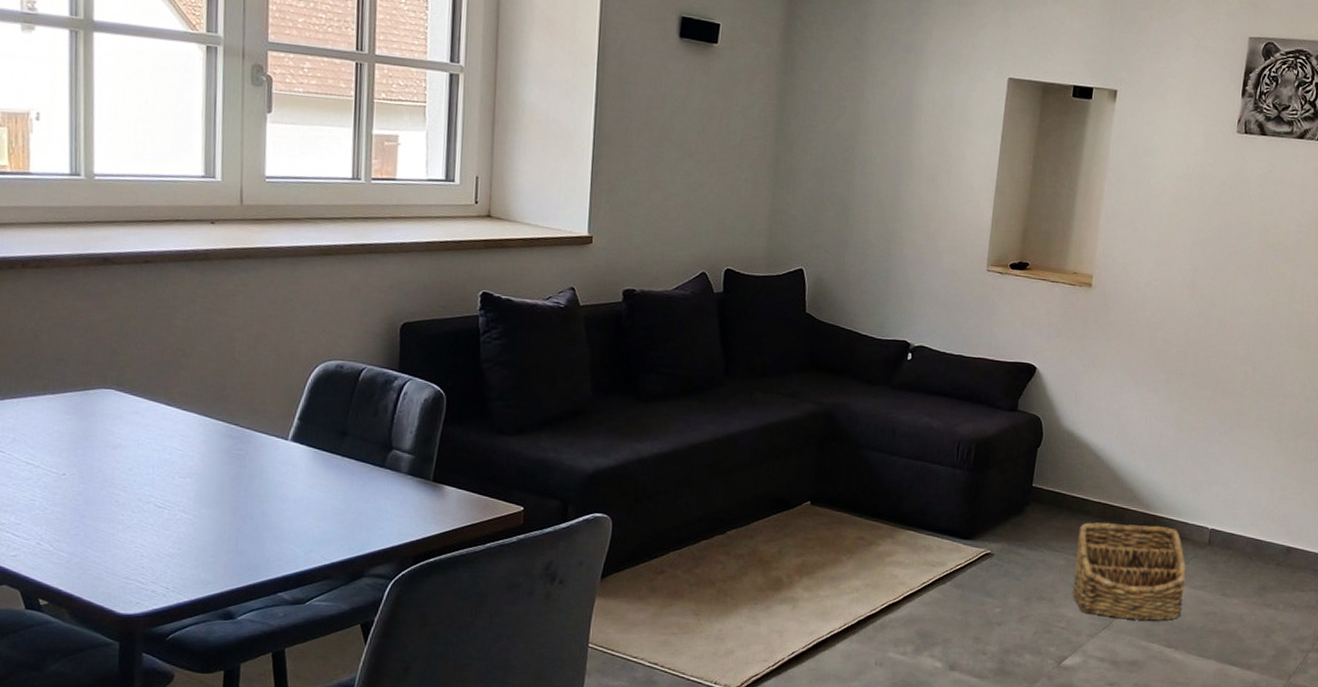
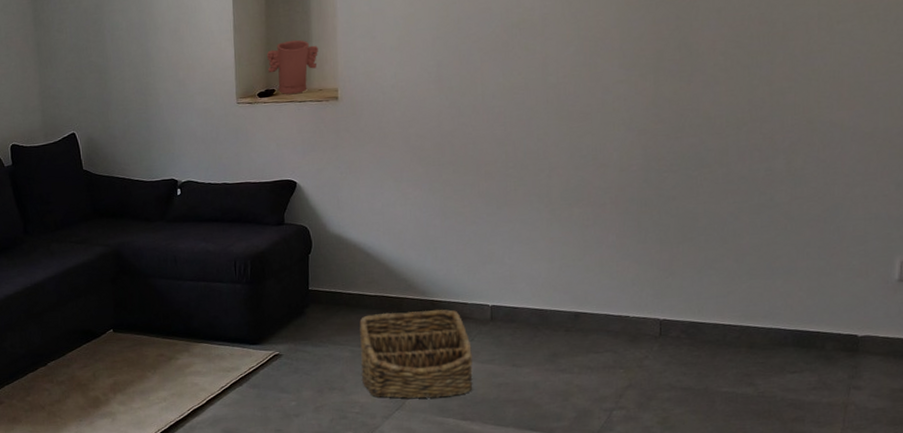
decorative vase: none [1025,214,1079,273] -> present [266,39,318,95]

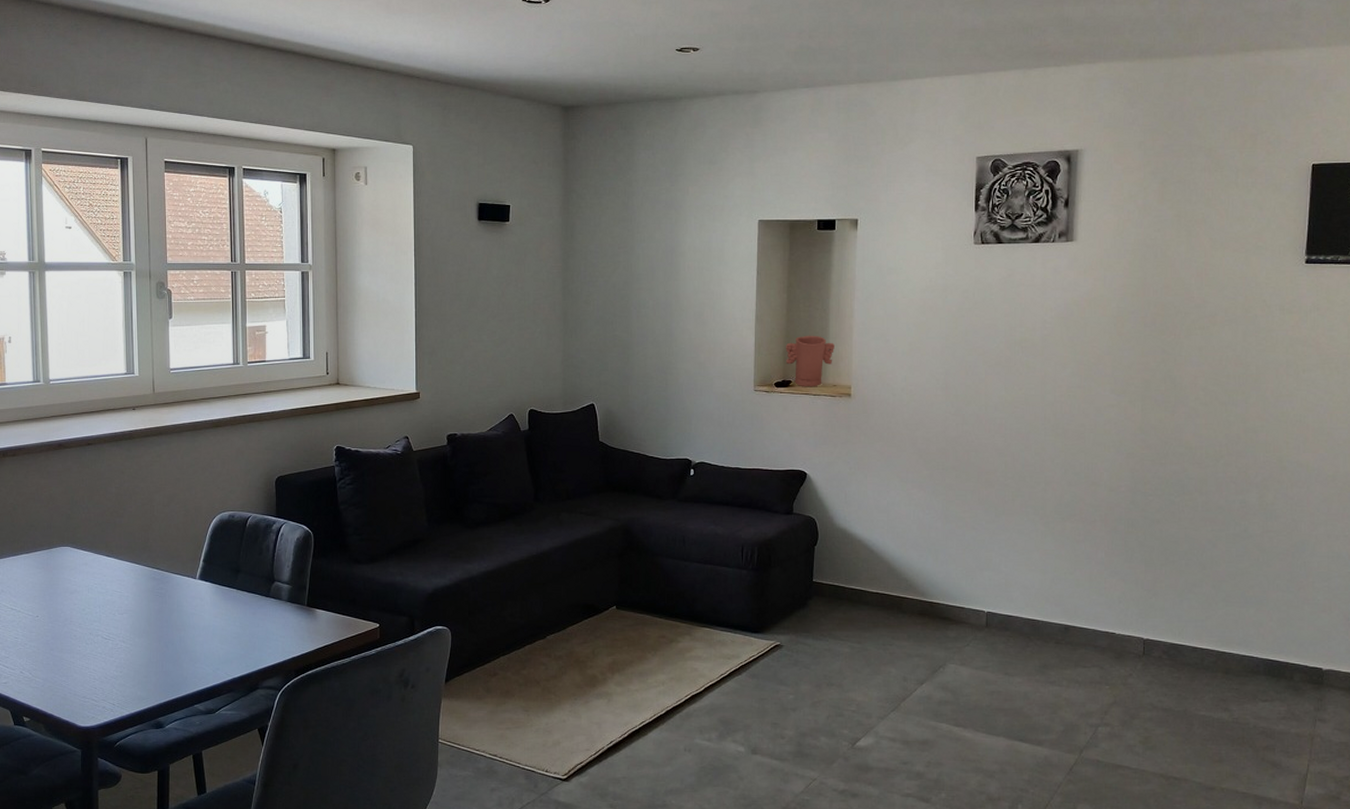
basket: present [359,309,473,399] -> none [859,611,967,701]

